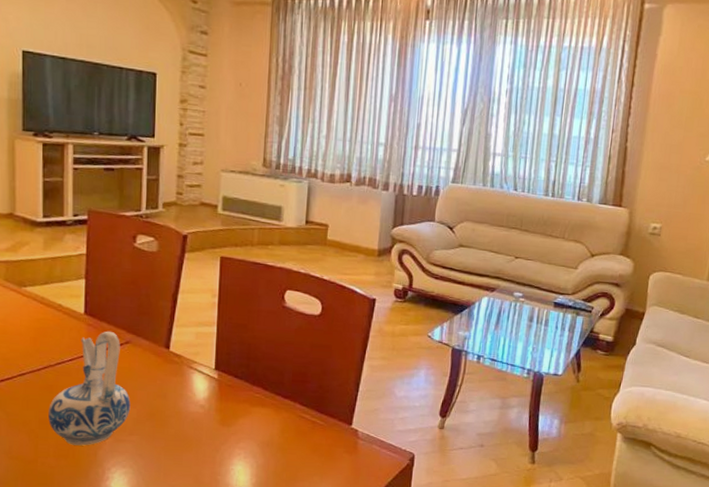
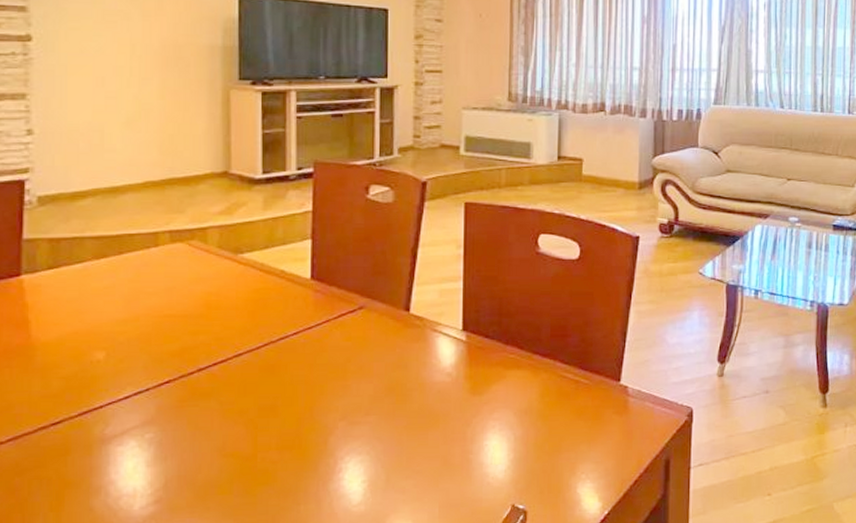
ceramic pitcher: present [48,331,131,446] -> none [270,296,366,434]

